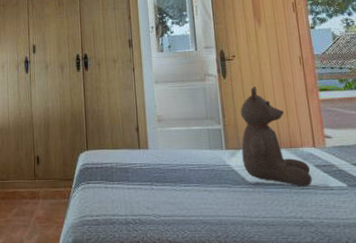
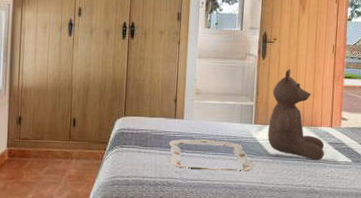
serving tray: none [136,170,233,204] -> present [169,138,254,171]

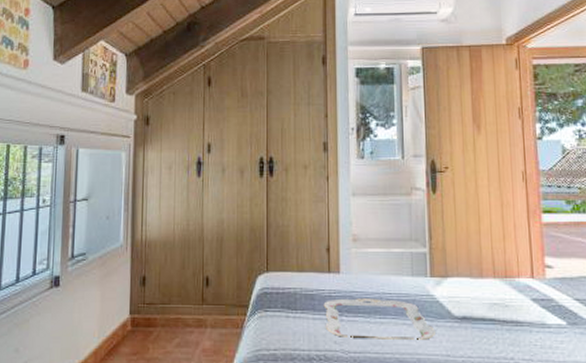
bear: present [268,69,324,161] -> none [449,204,527,324]

